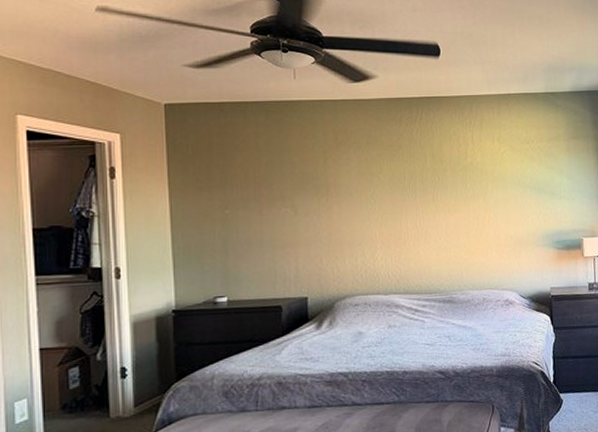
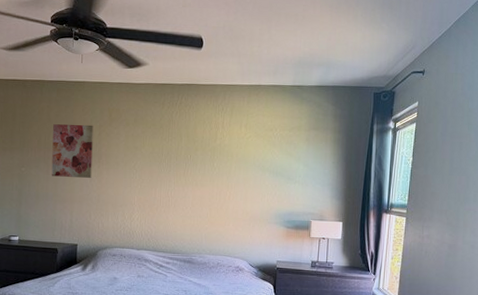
wall art: none [263,151,319,217] -> present [51,124,94,178]

